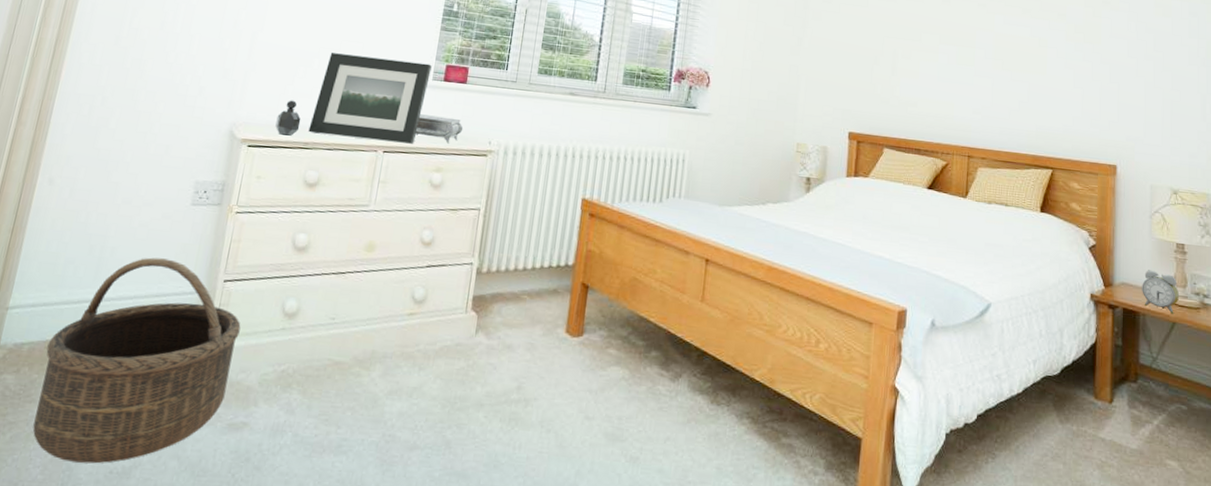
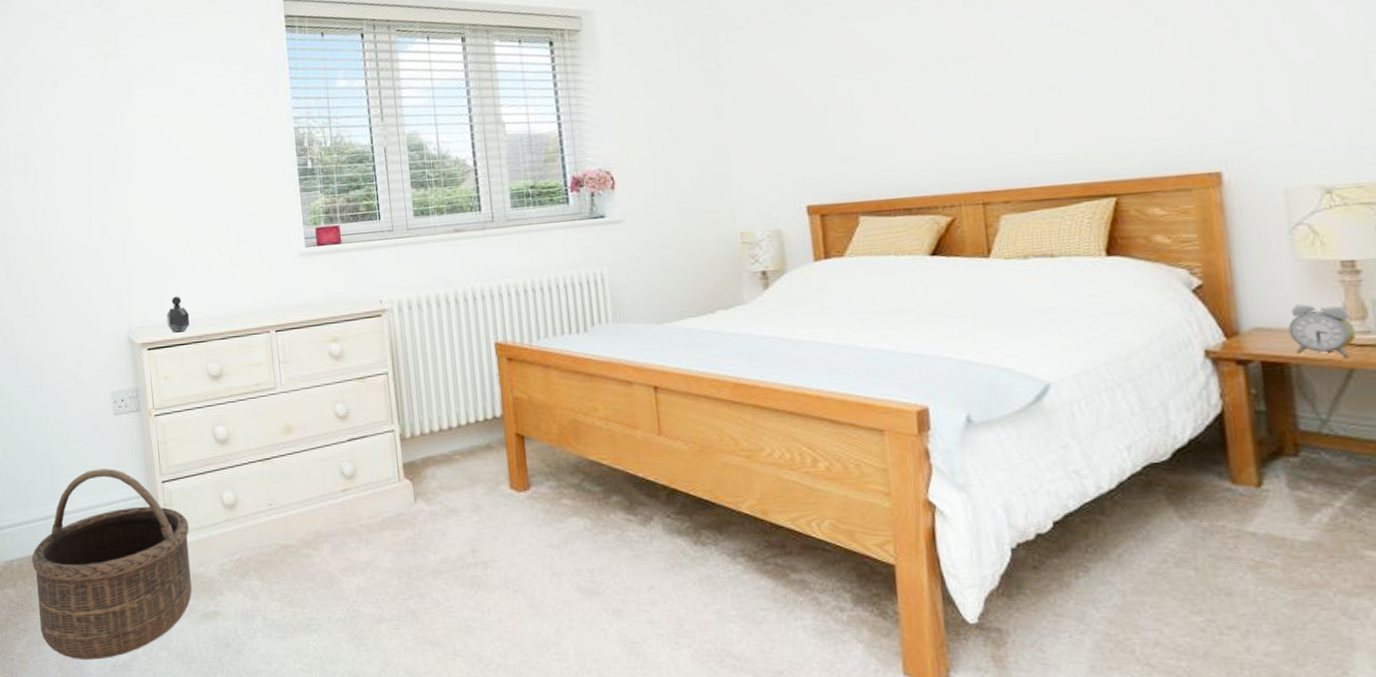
picture frame: present [308,53,432,145] -> none [198,230,304,326]
jewelry box: present [415,114,464,144] -> none [301,282,350,311]

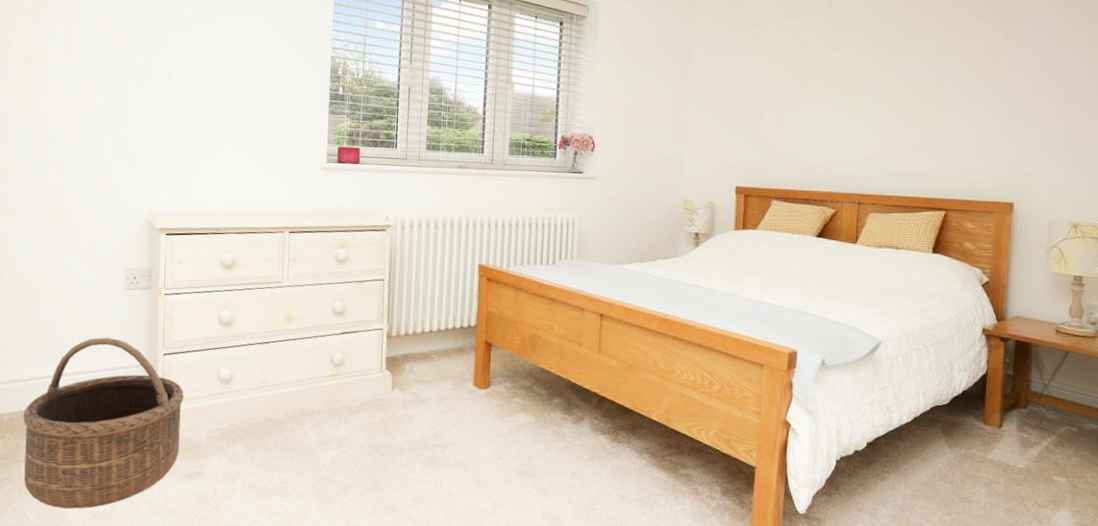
perfume bottle: present [166,296,190,333] -> none [188,190,211,223]
alarm clock: present [1288,304,1357,359] -> none [1035,303,1075,344]

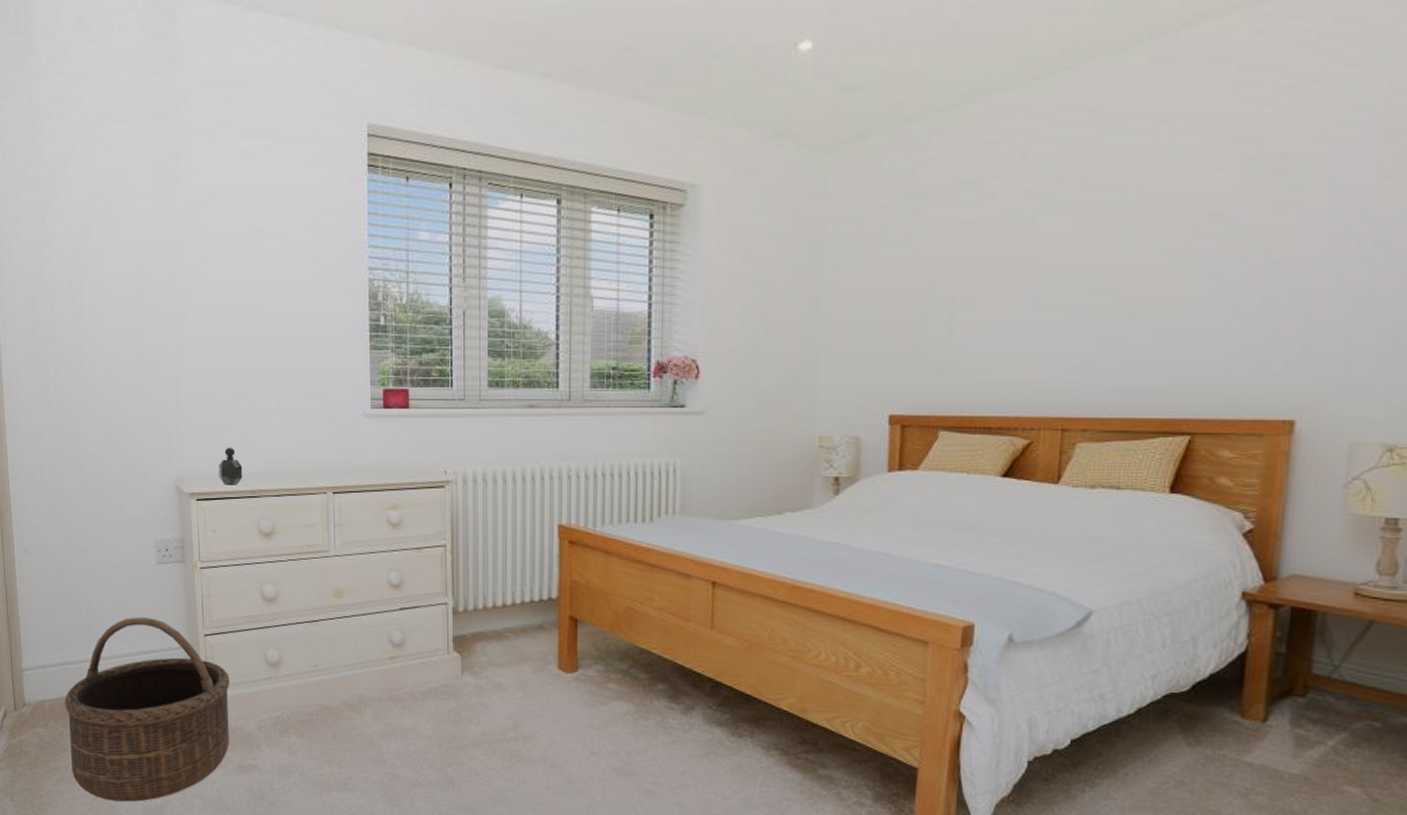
perfume bottle: none [188,190,211,223] -> present [218,447,243,485]

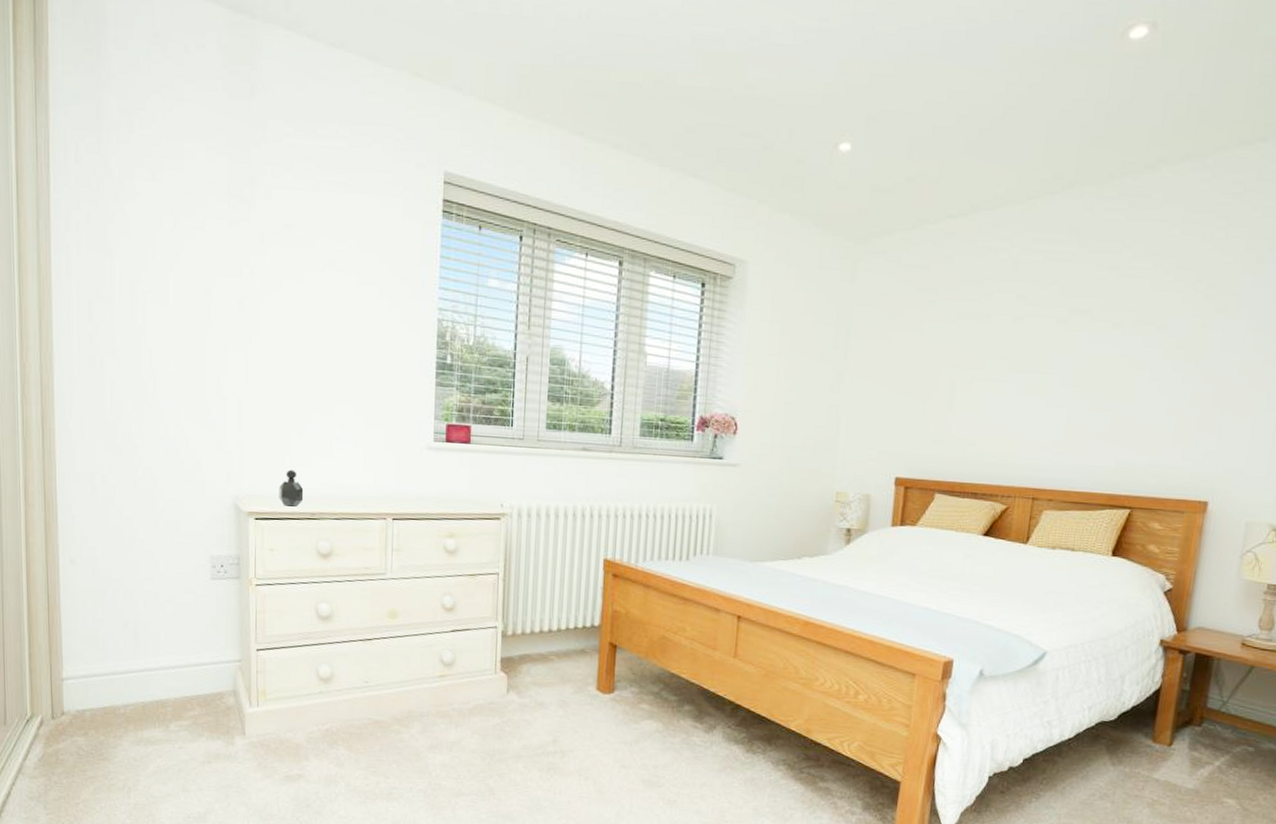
basket: present [64,617,230,802] -> none [107,630,280,810]

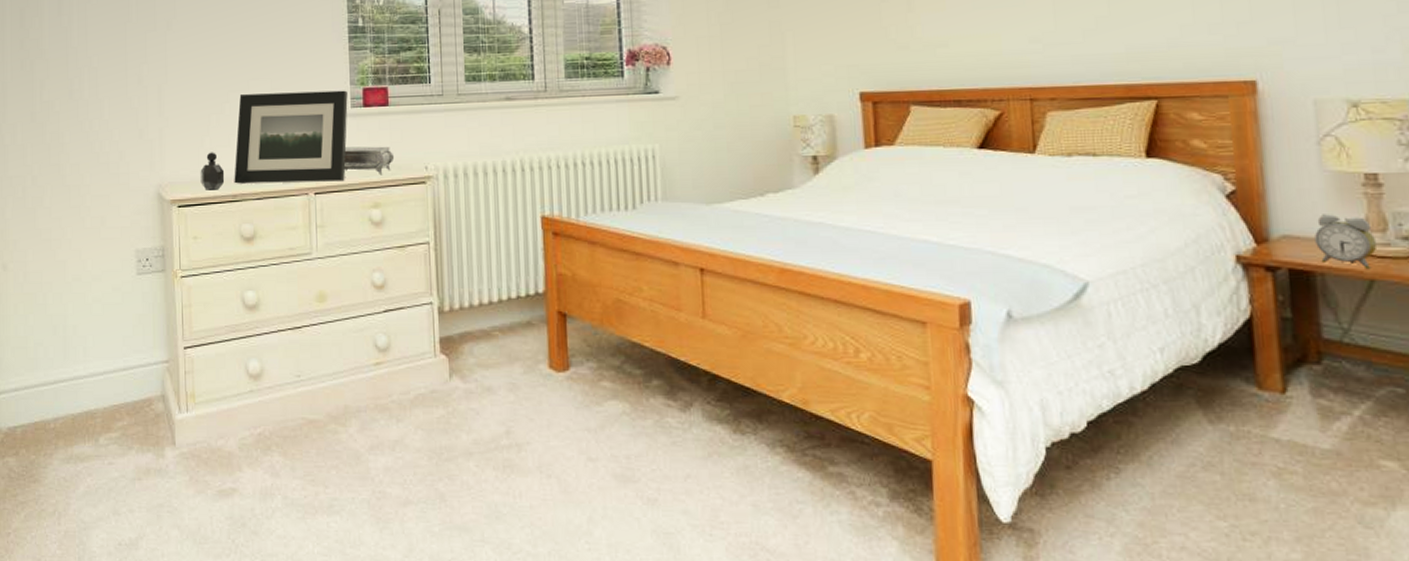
picture frame: none [313,417,431,511] -> present [234,90,348,184]
jewelry box: none [423,479,473,509] -> present [344,146,395,176]
alarm clock: none [1219,613,1263,659] -> present [1314,214,1378,270]

